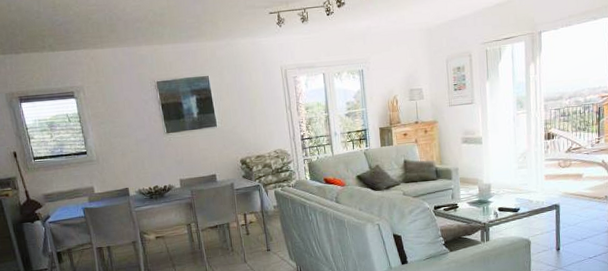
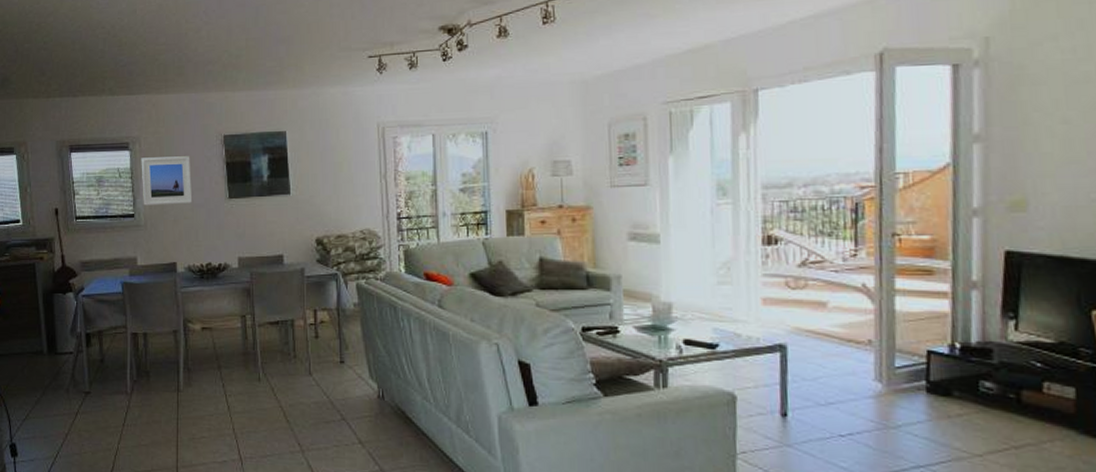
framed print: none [86,100,137,144] -> present [141,156,193,206]

